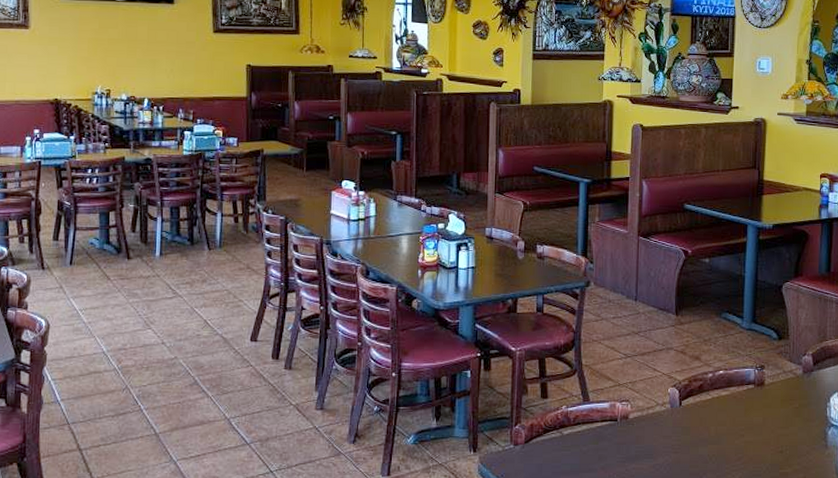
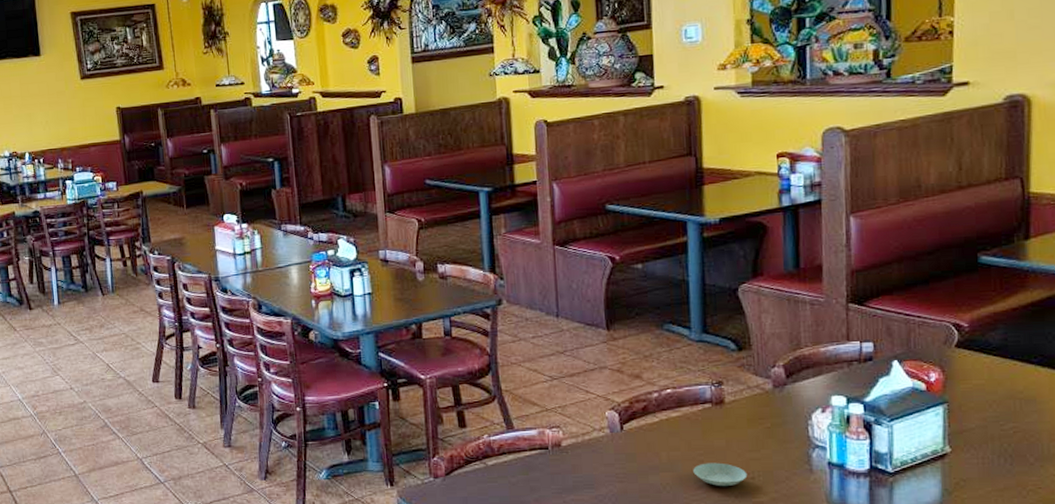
saucer: none [735,437,778,459] -> present [693,462,748,487]

